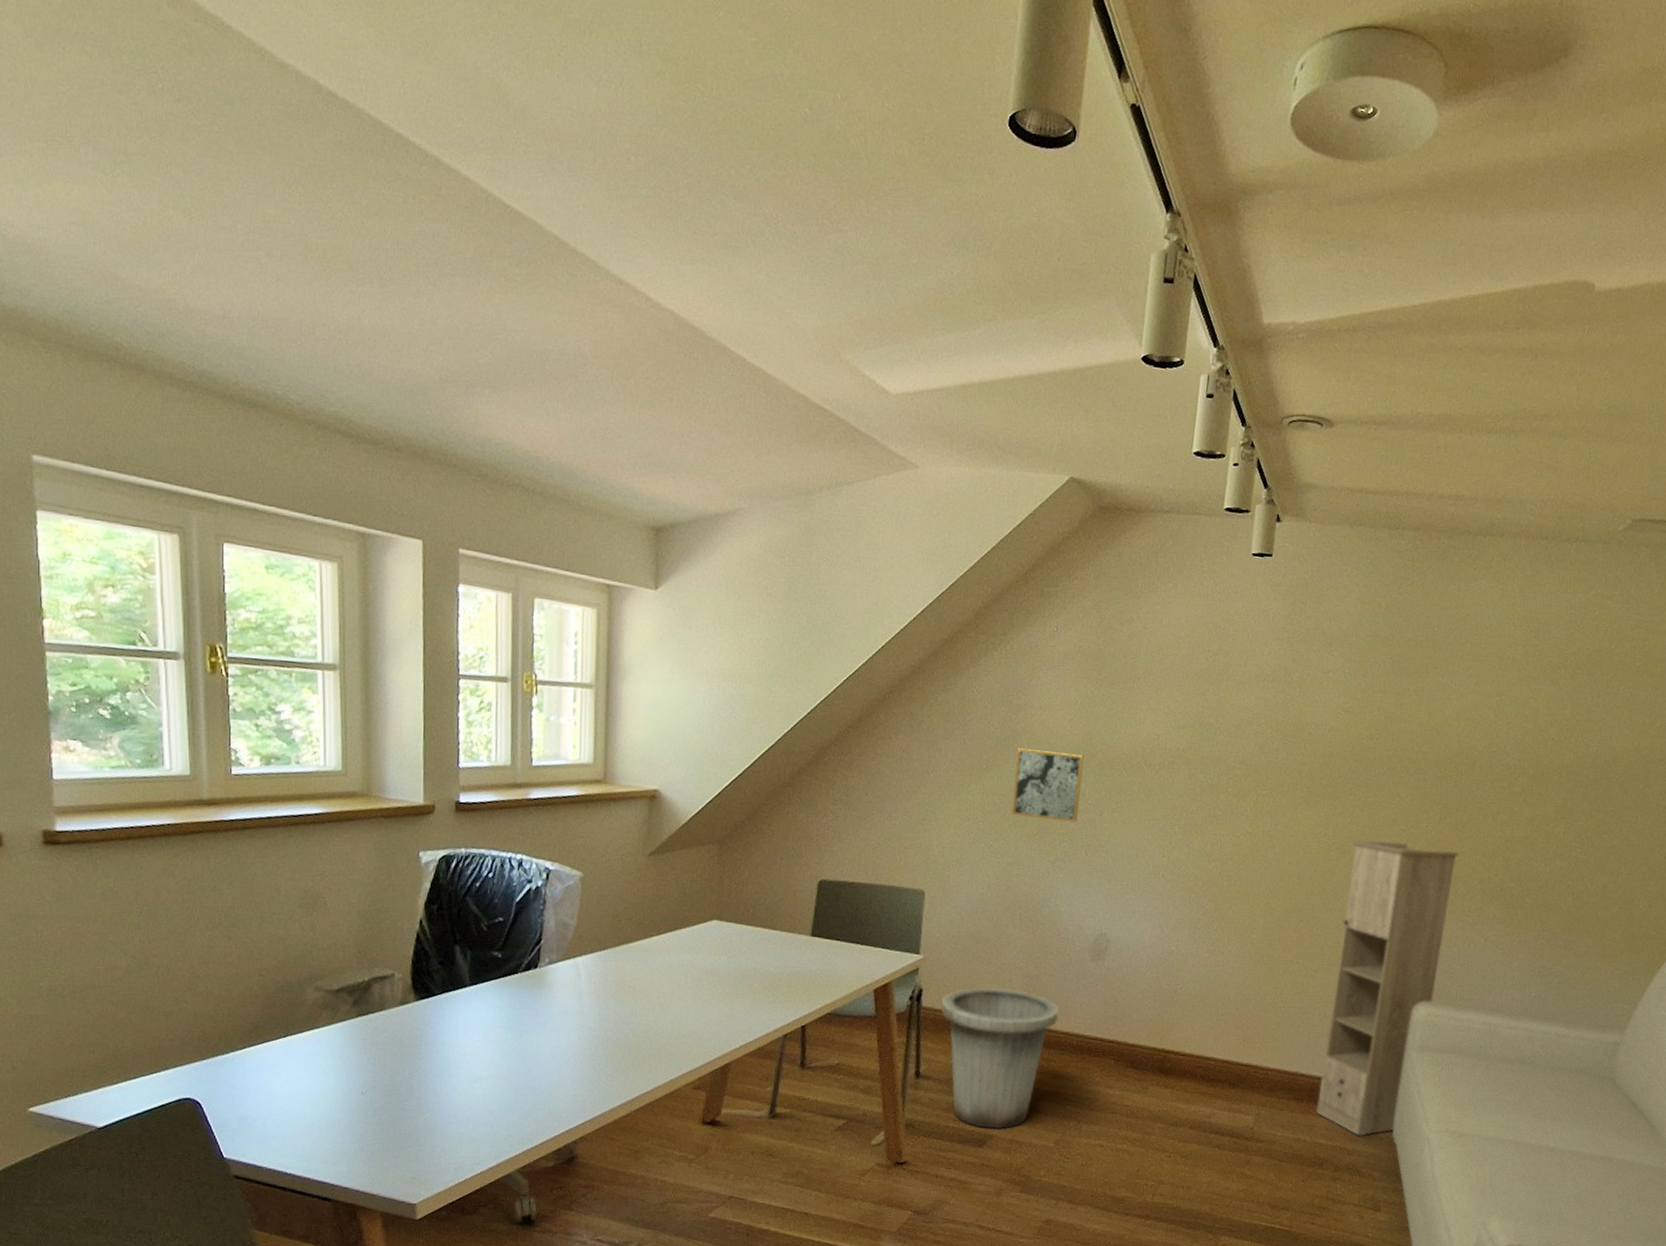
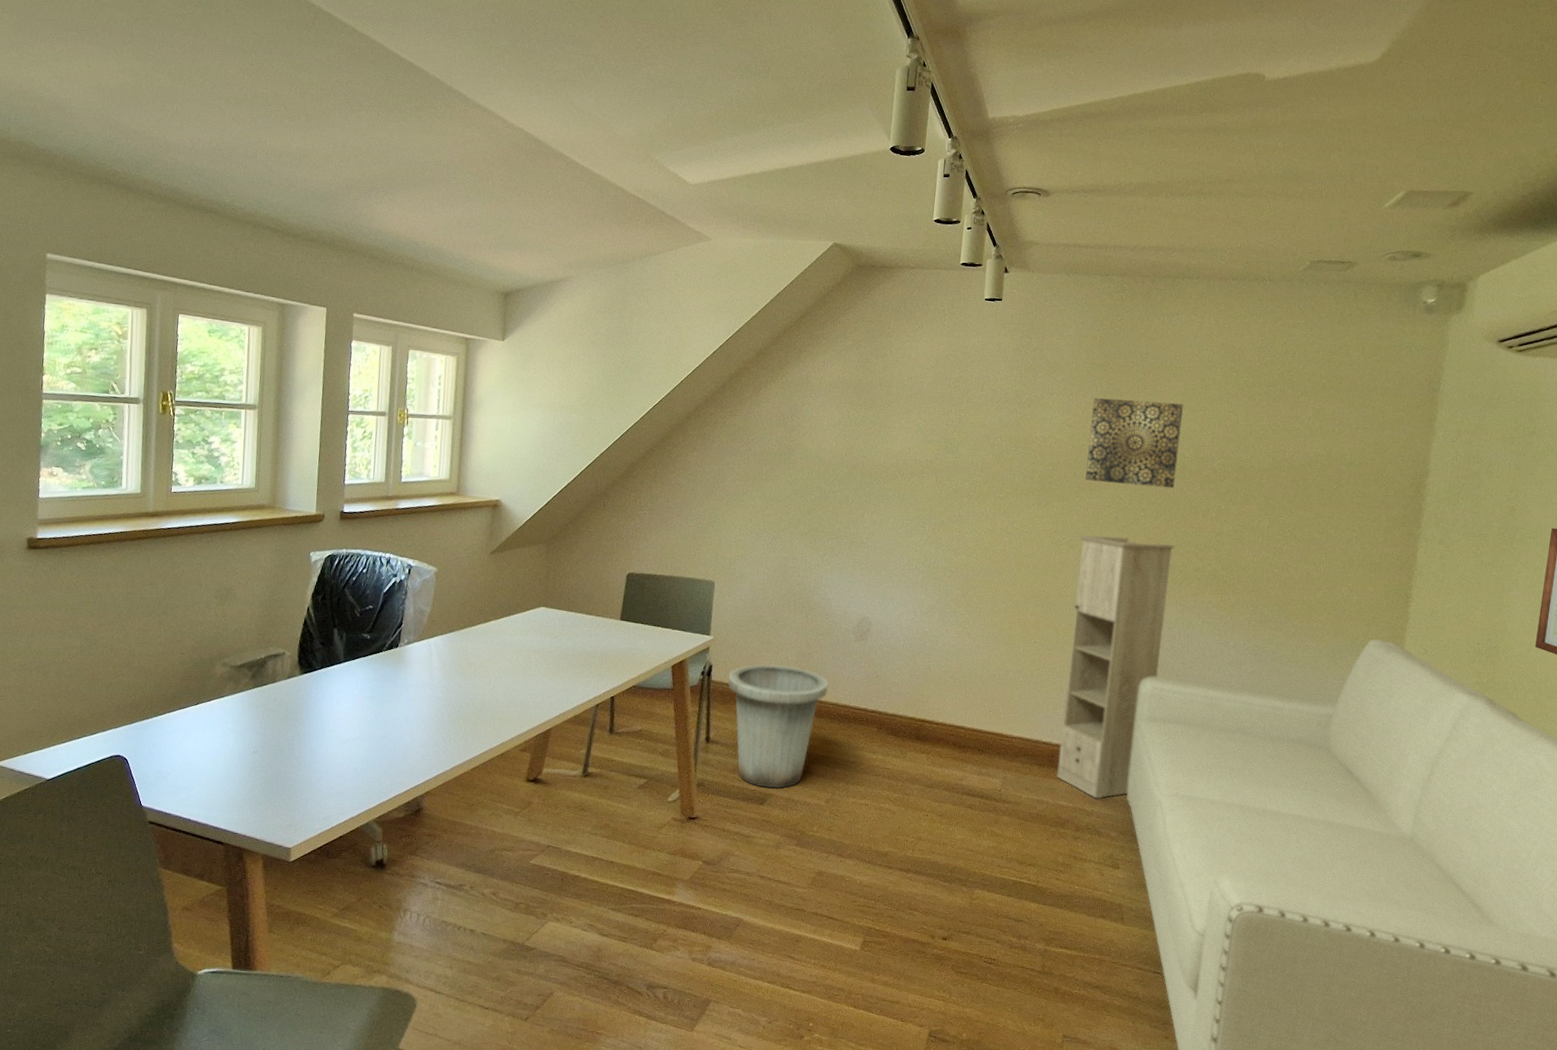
wall art: present [1011,748,1084,823] -> none [787,461,847,523]
wall art: none [1361,678,1478,787] -> present [1085,398,1183,489]

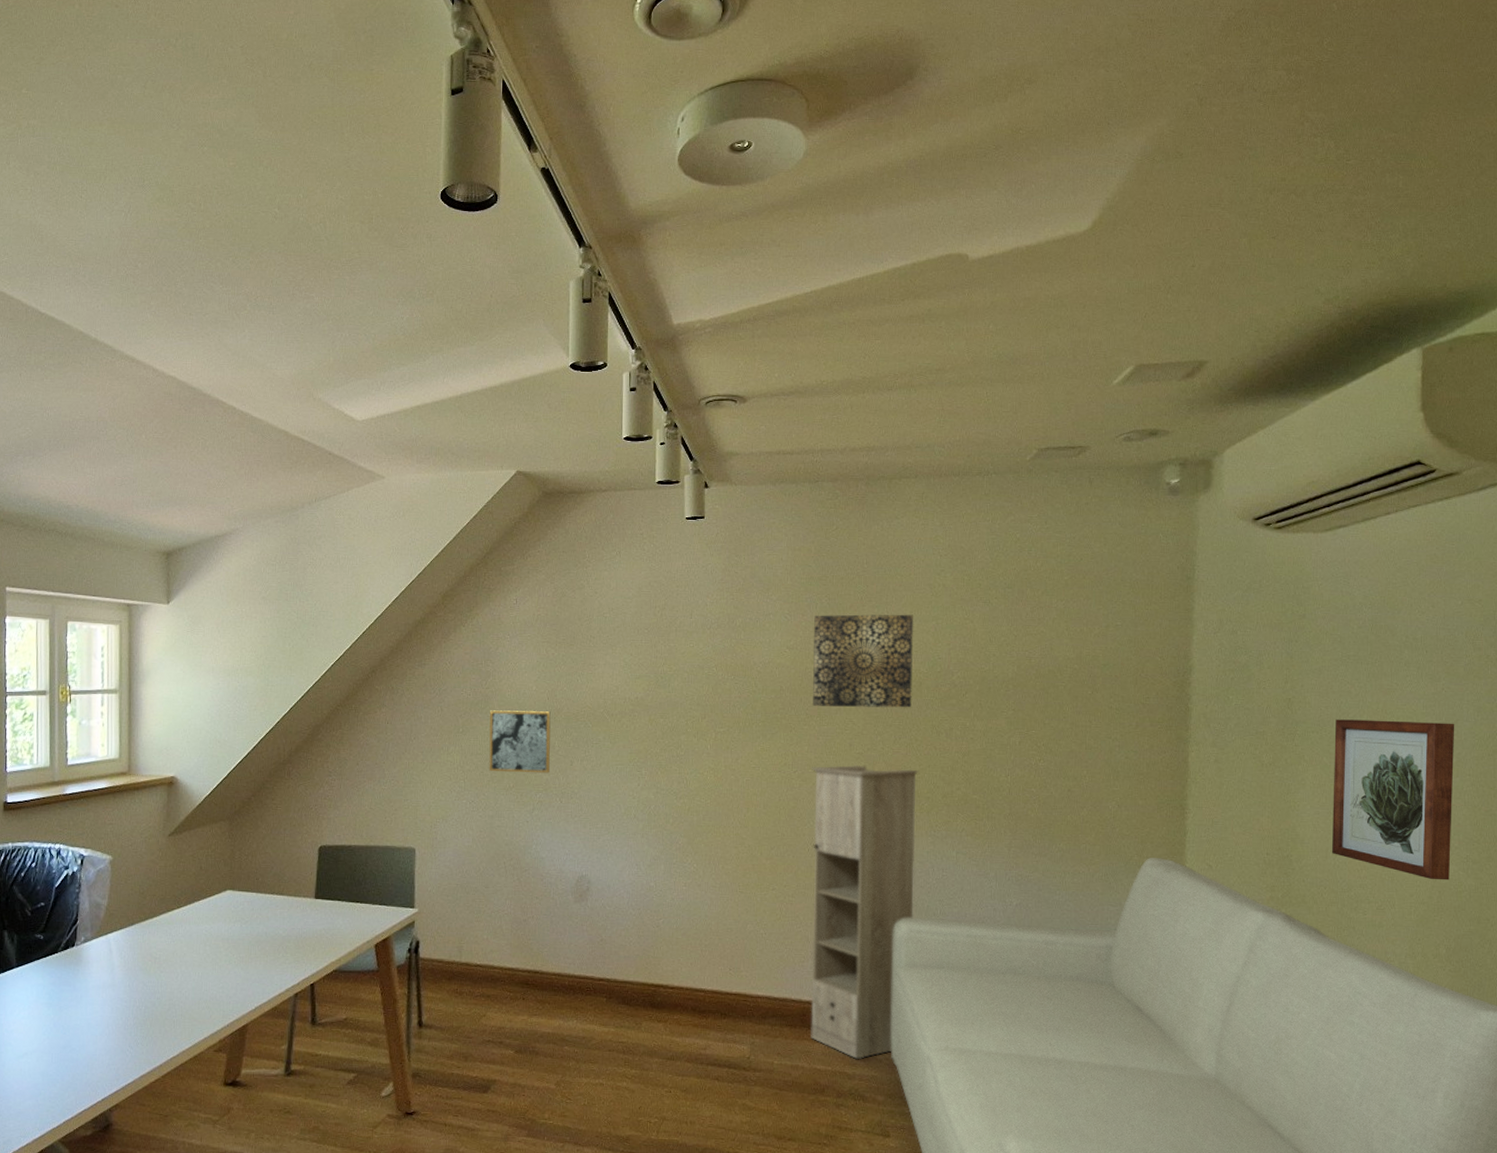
trash can: present [728,664,828,789] -> none [437,935,549,1074]
wall art: none [787,461,847,523] -> present [489,710,551,773]

